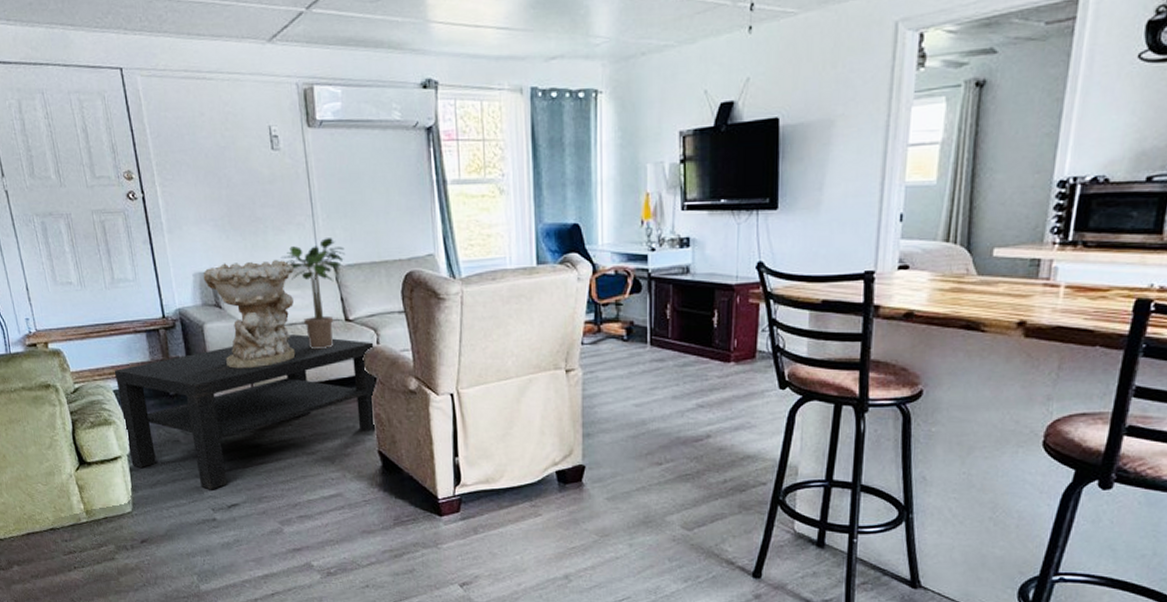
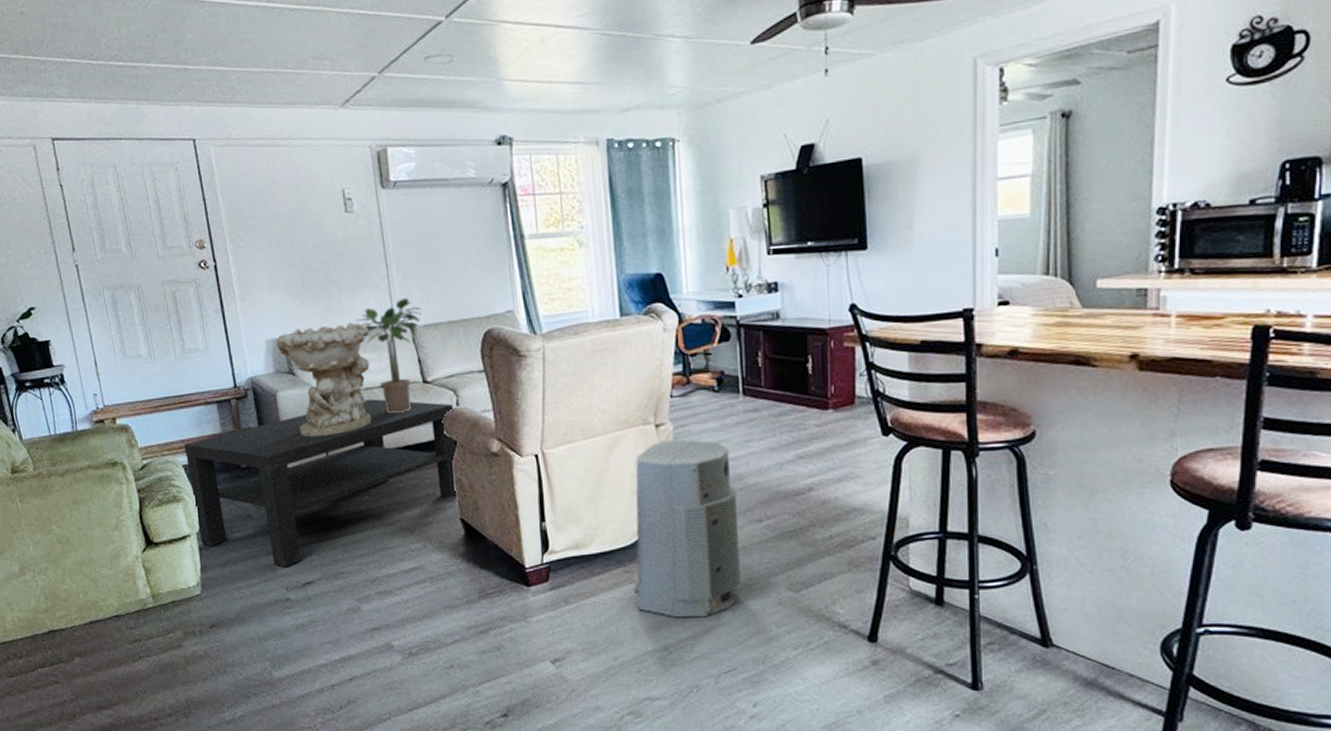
air purifier: none [538,385,640,550] -> present [633,440,741,618]

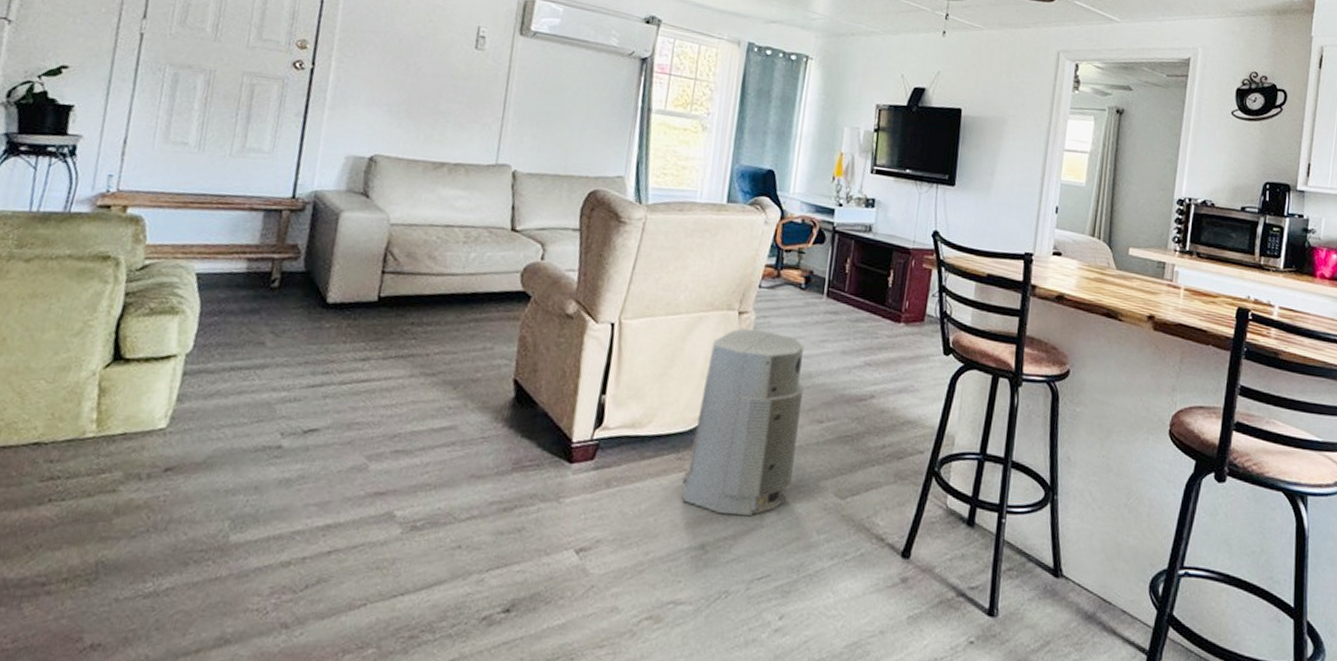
coffee table: present [183,399,459,568] -> none [188,237,538,409]
decorative bowl: present [275,322,372,437] -> none [355,150,467,269]
potted plant: present [355,298,422,414] -> none [454,143,529,257]

